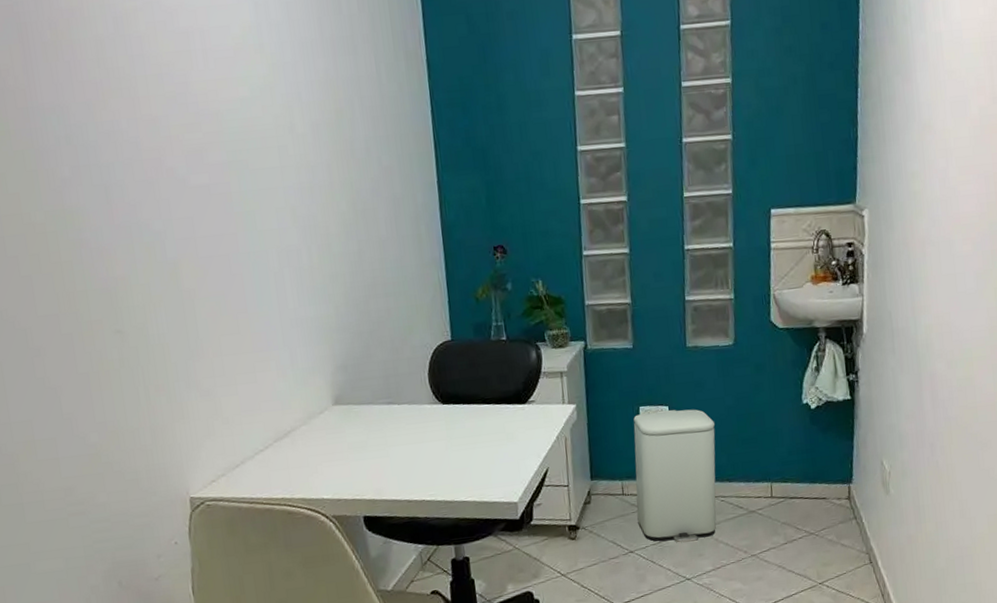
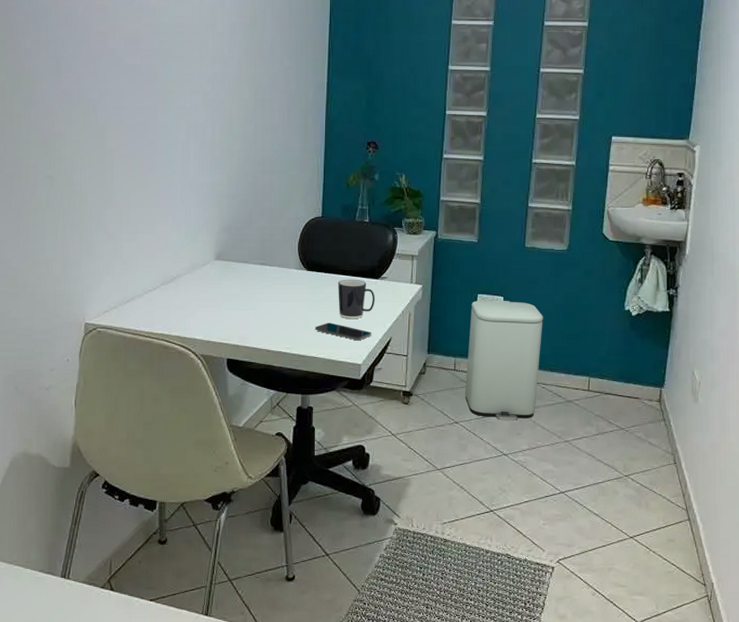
phone: none [459,460,526,477] -> present [314,323,372,341]
mug: none [480,407,525,454] -> present [338,279,375,319]

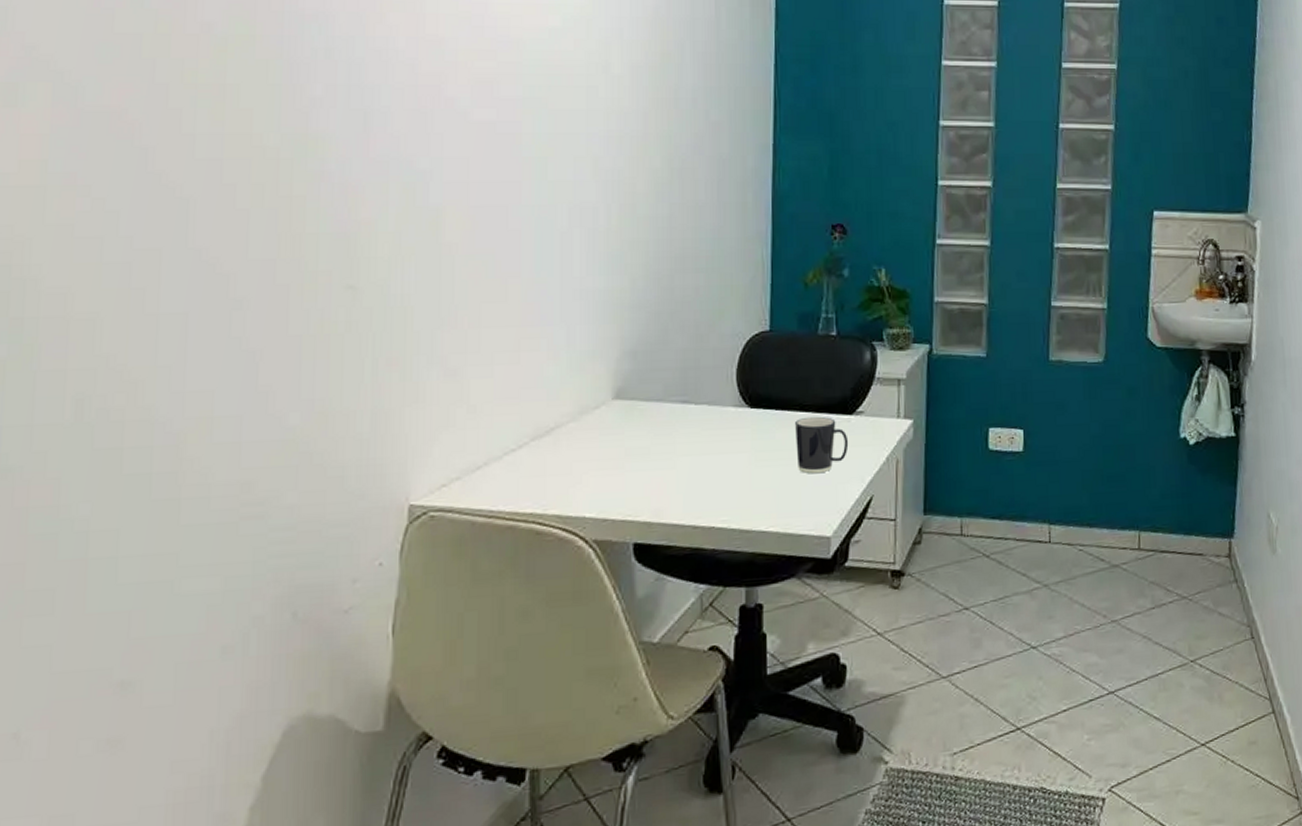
phone: present [314,323,372,341] -> none [763,480,845,504]
pedal bin: present [465,300,543,421] -> none [976,434,1077,600]

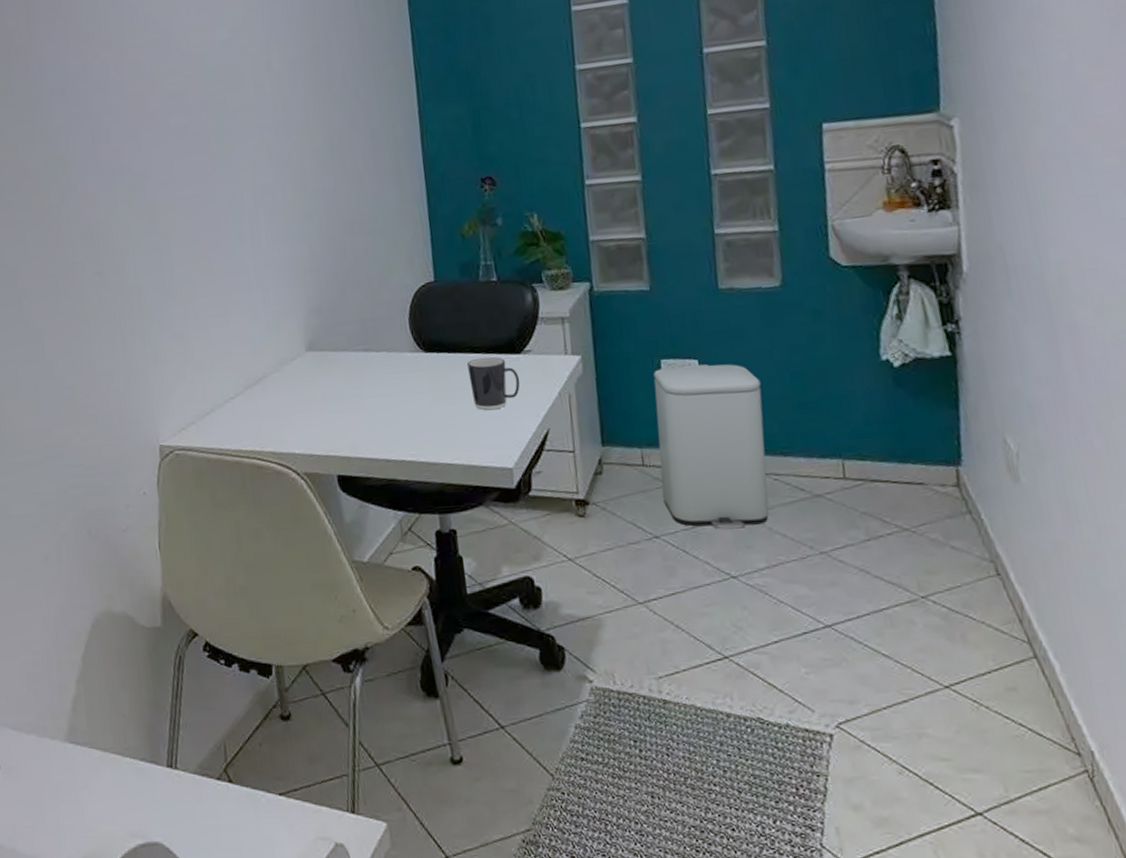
pedal bin: none [976,434,1077,600] -> present [653,364,769,530]

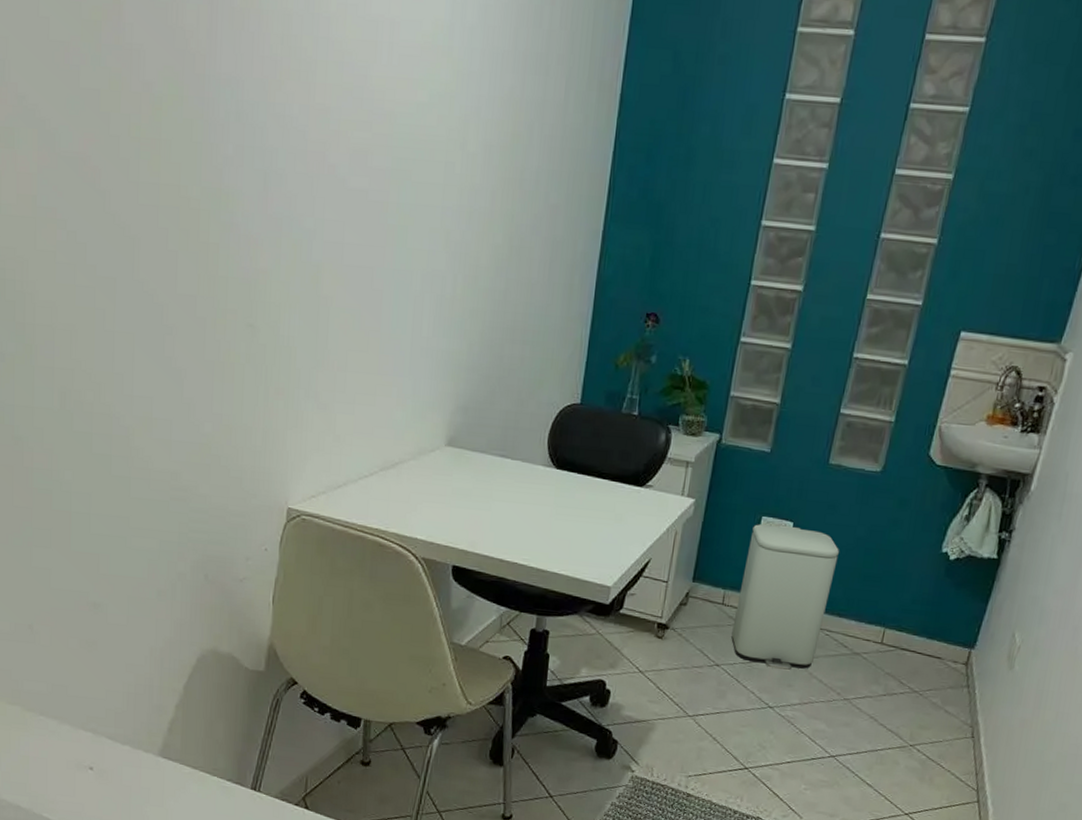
mug: present [467,357,520,410] -> none [590,483,637,533]

